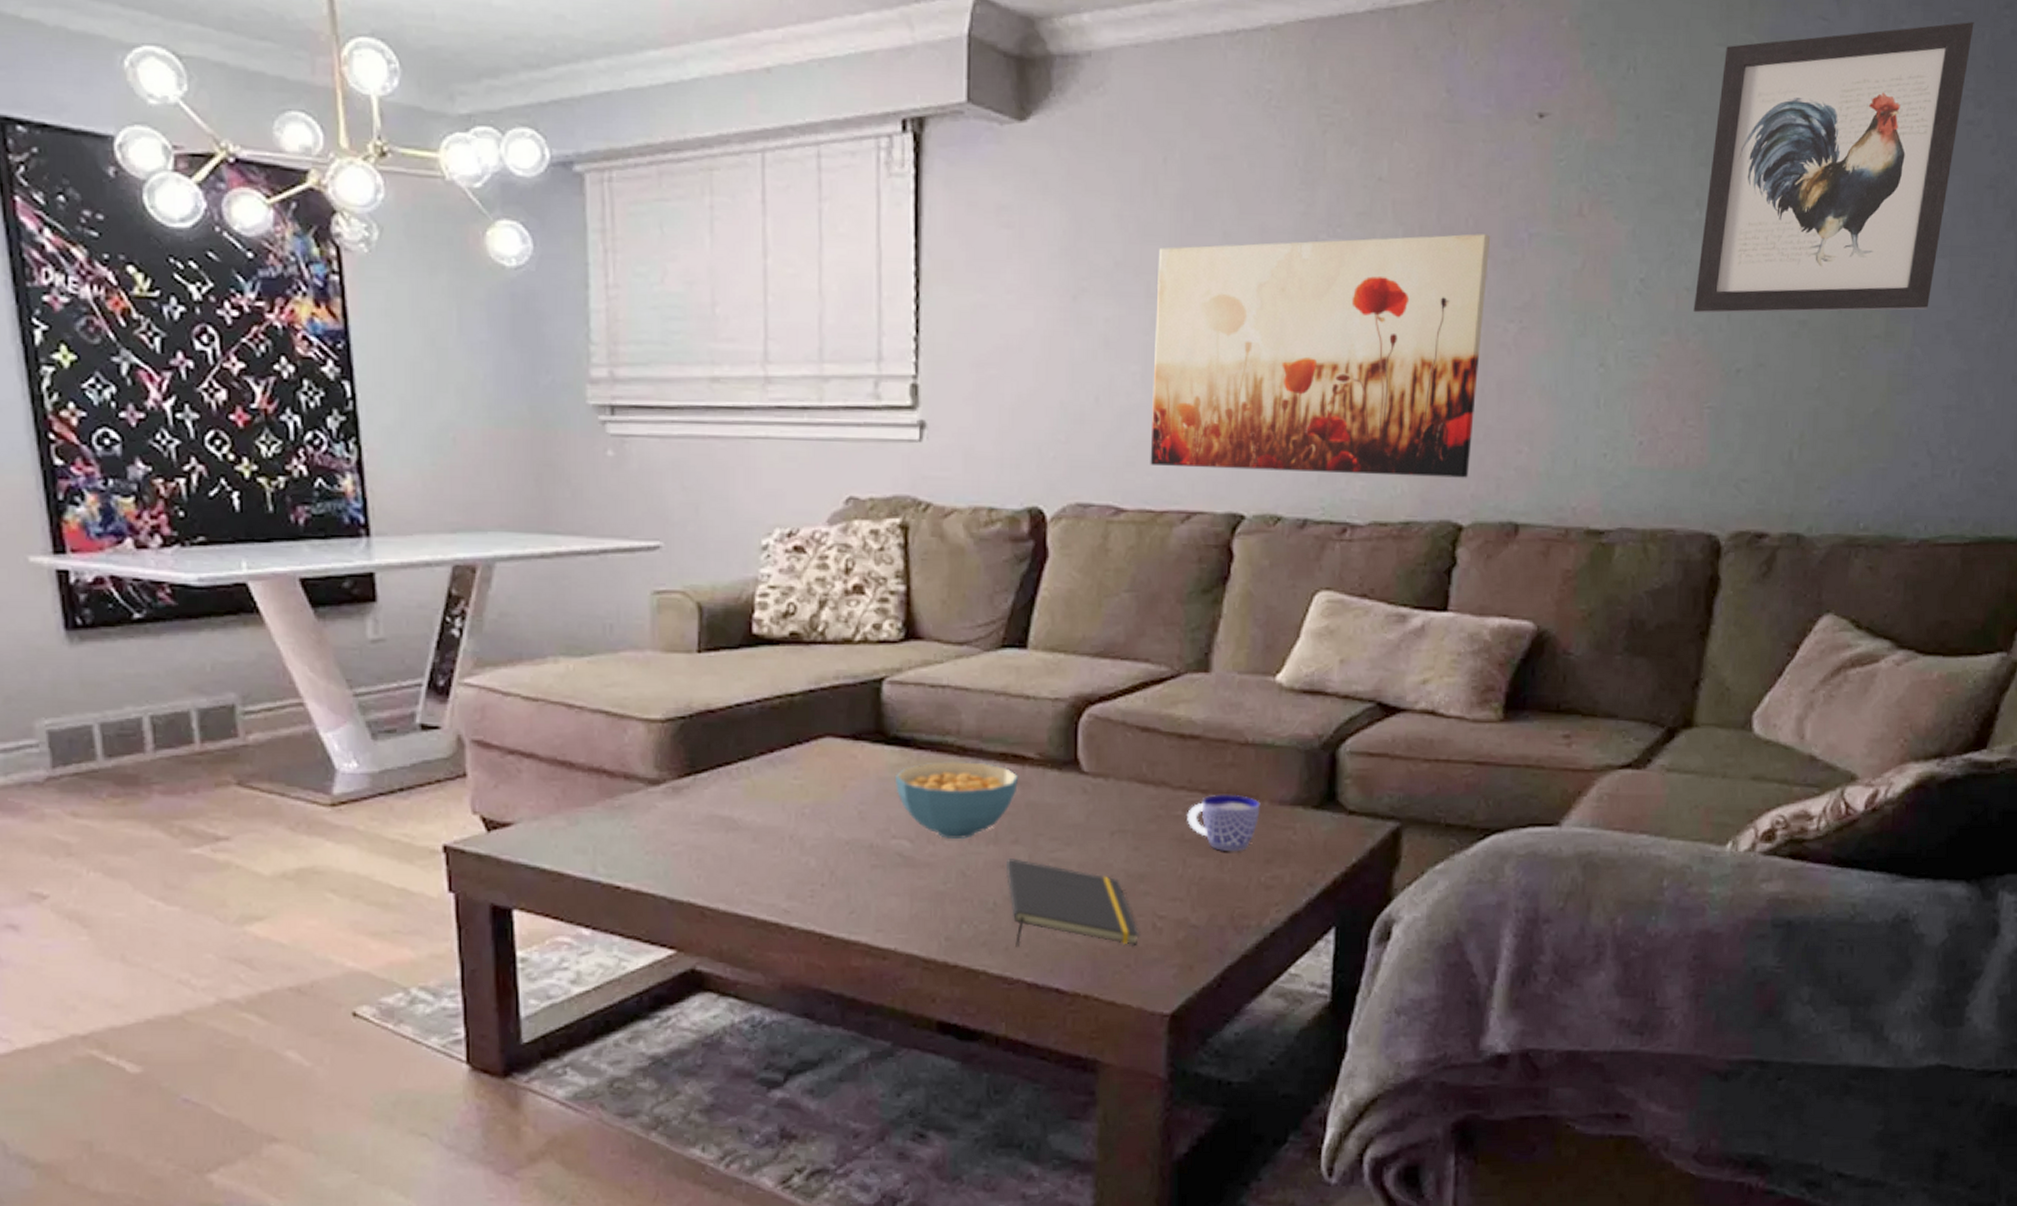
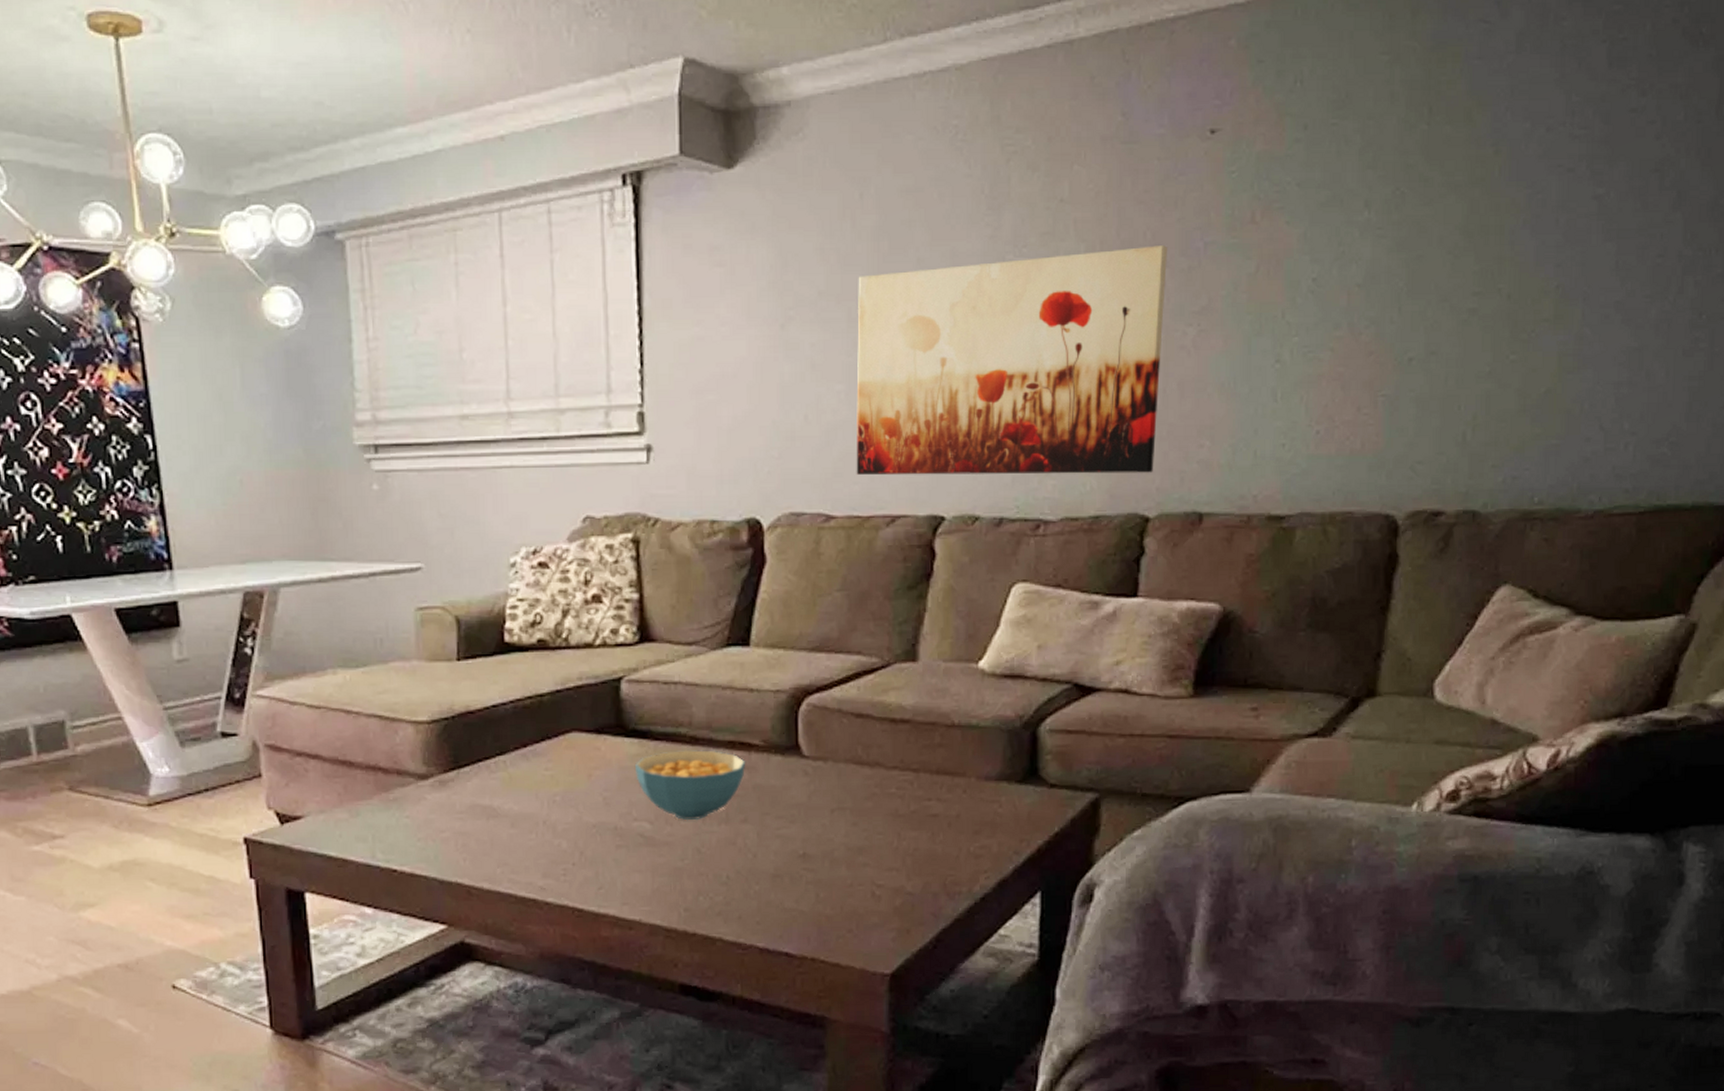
notepad: present [1005,859,1140,947] -> none [736,836,861,916]
cup: present [1187,794,1261,851] -> none [900,772,968,824]
wall art: present [1693,21,1974,313] -> none [1365,13,1635,307]

